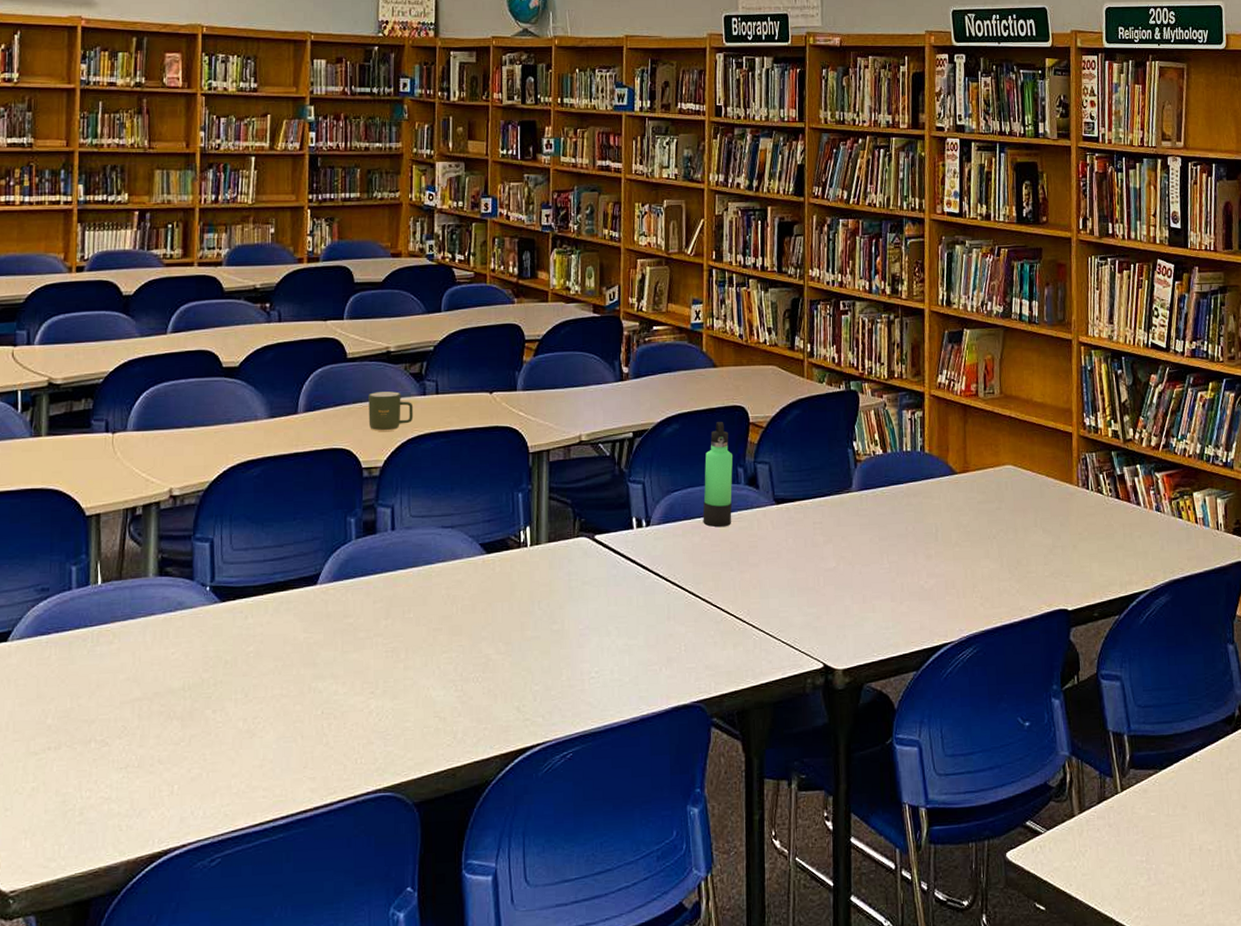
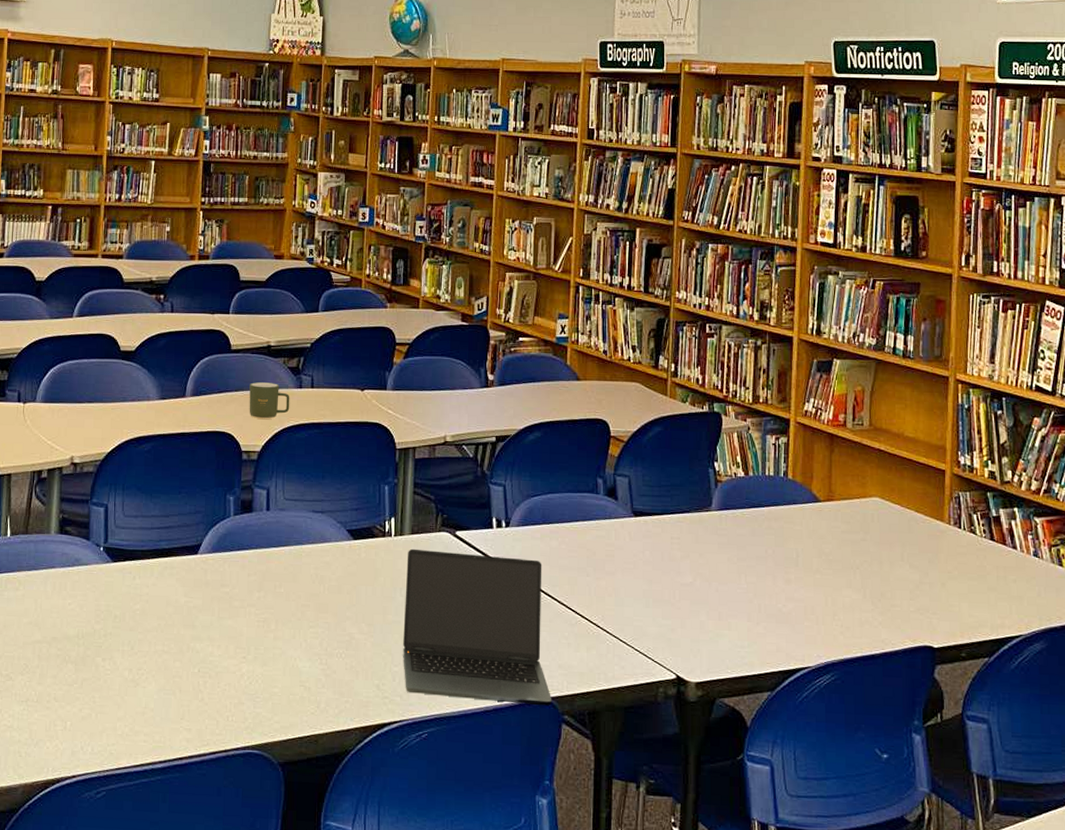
laptop: none [543,557,700,712] -> present [403,548,552,706]
thermos bottle: present [702,422,734,527] -> none [561,433,594,534]

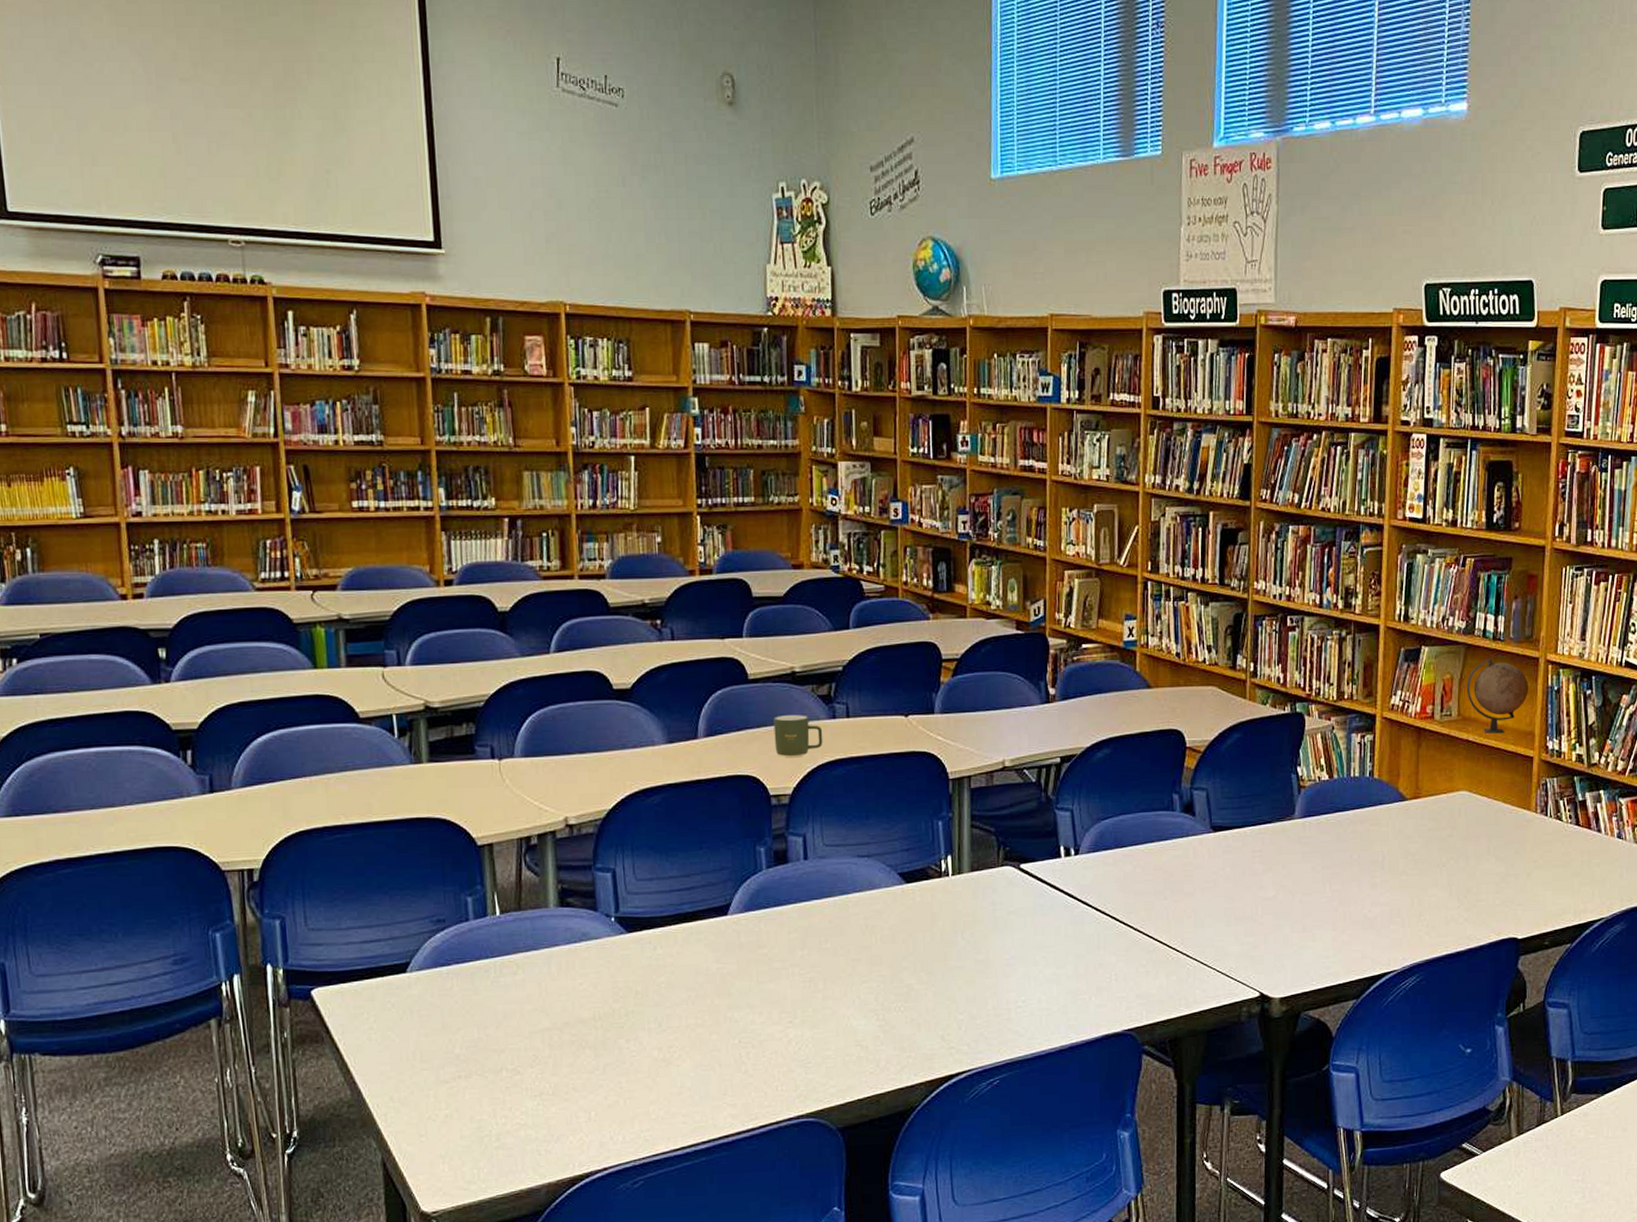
laptop: present [403,548,552,706] -> none [967,887,1131,1040]
globe: none [877,374,939,446] -> present [1466,658,1528,734]

